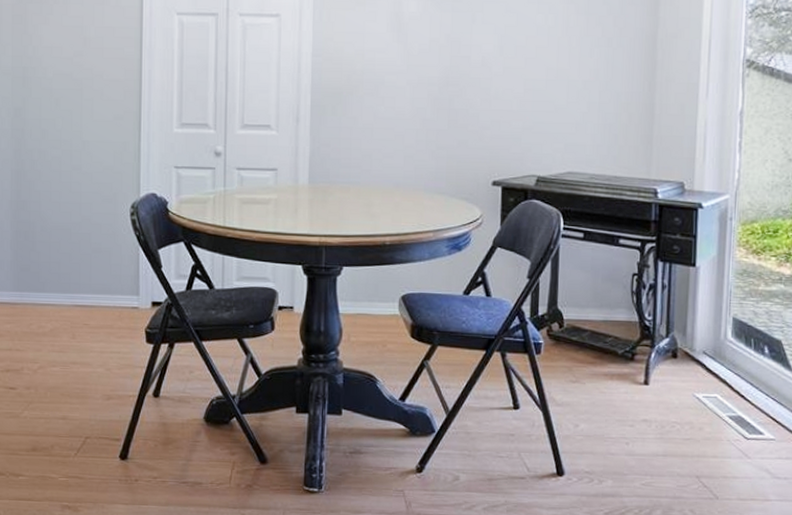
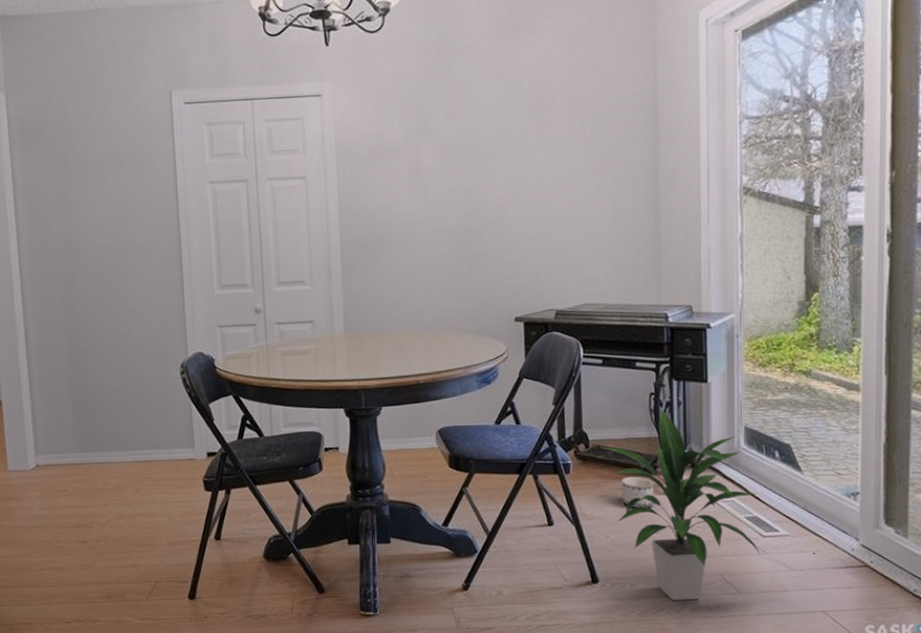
indoor plant: none [575,291,743,503] -> present [600,408,761,601]
planter: none [595,362,630,398] -> present [621,476,653,508]

